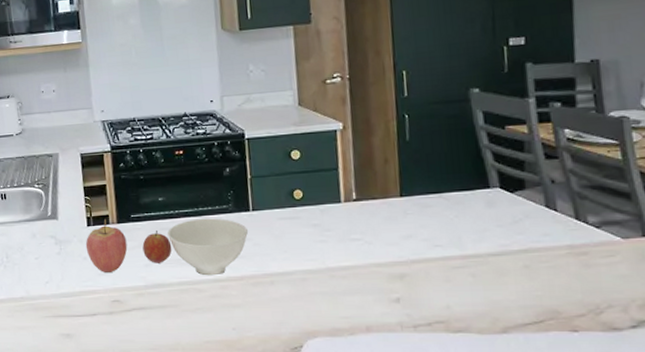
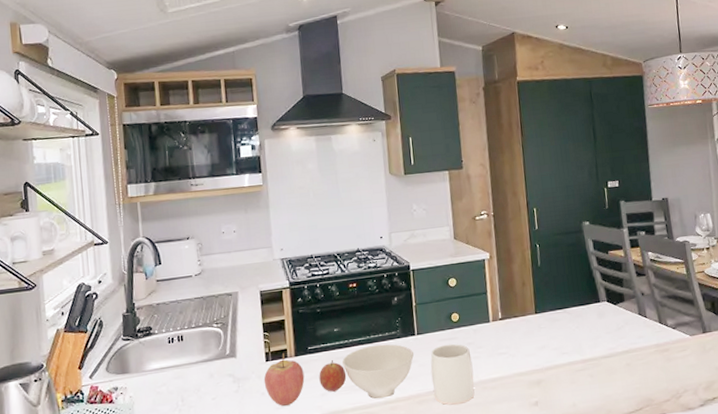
mug: none [267,223,320,292] -> present [430,344,475,406]

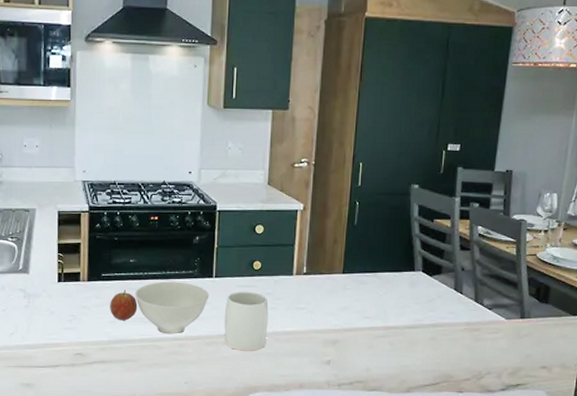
fruit: present [263,352,305,406] -> none [54,275,95,327]

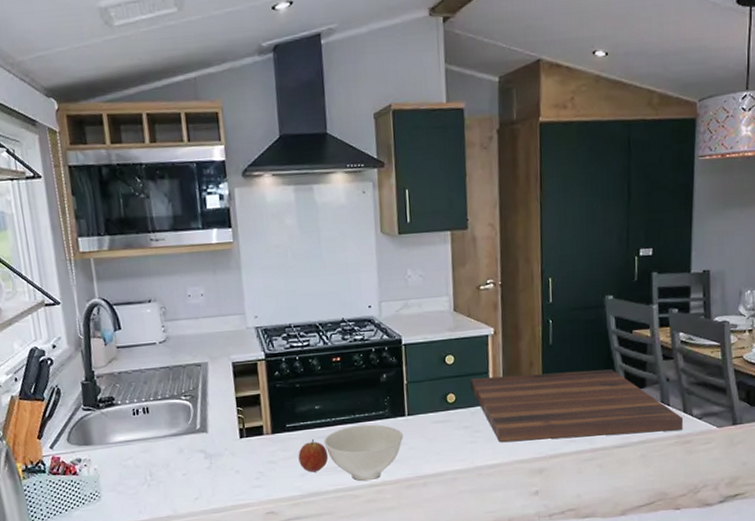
mug: present [224,291,268,352] -> none [421,426,469,492]
cutting board: none [276,248,475,318] -> present [470,369,684,442]

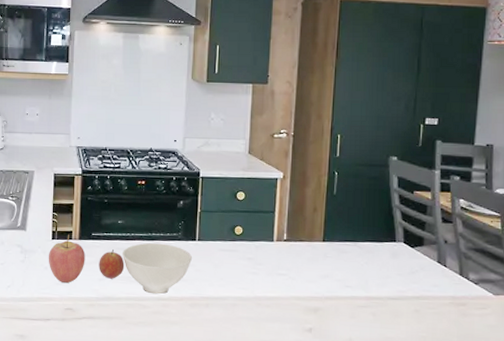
fruit: none [238,429,283,485] -> present [48,234,85,283]
cutting board: present [470,369,684,442] -> none [257,215,460,292]

